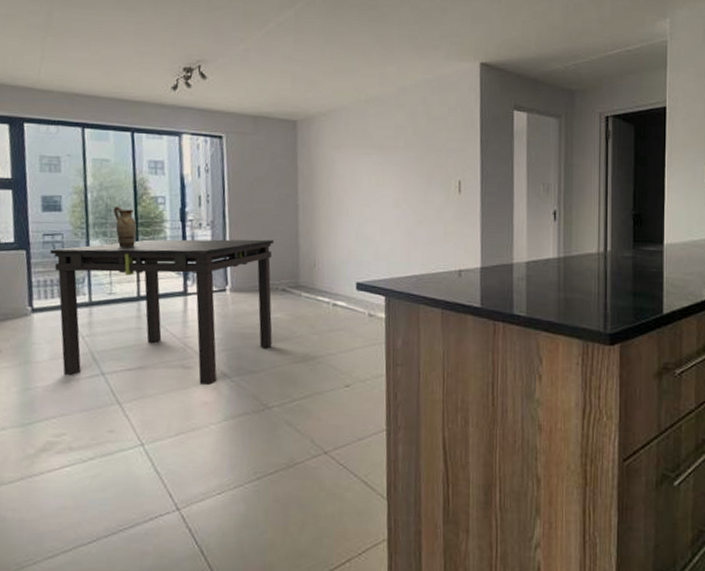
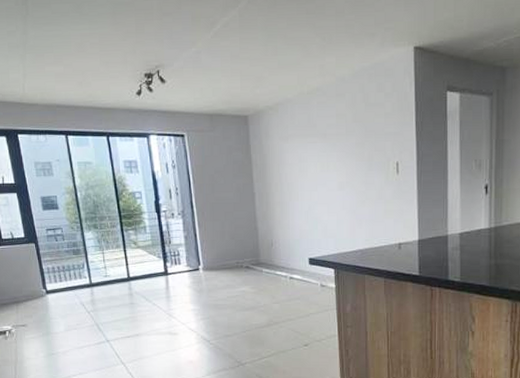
dining table: present [50,239,275,385] -> none [53,224,241,347]
ceramic jug: present [113,206,137,248] -> none [99,202,122,237]

